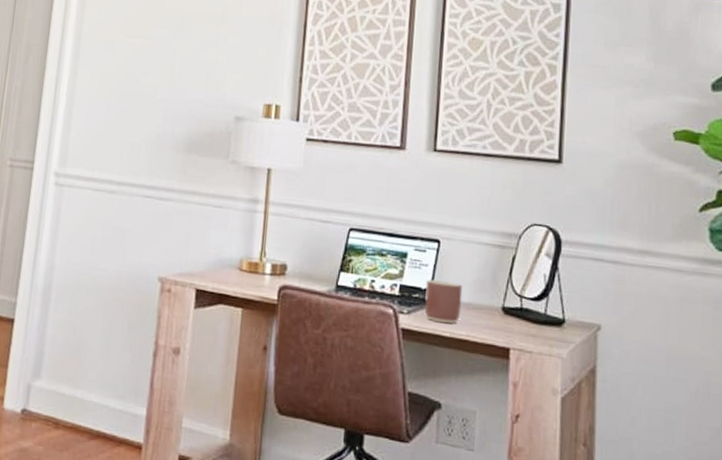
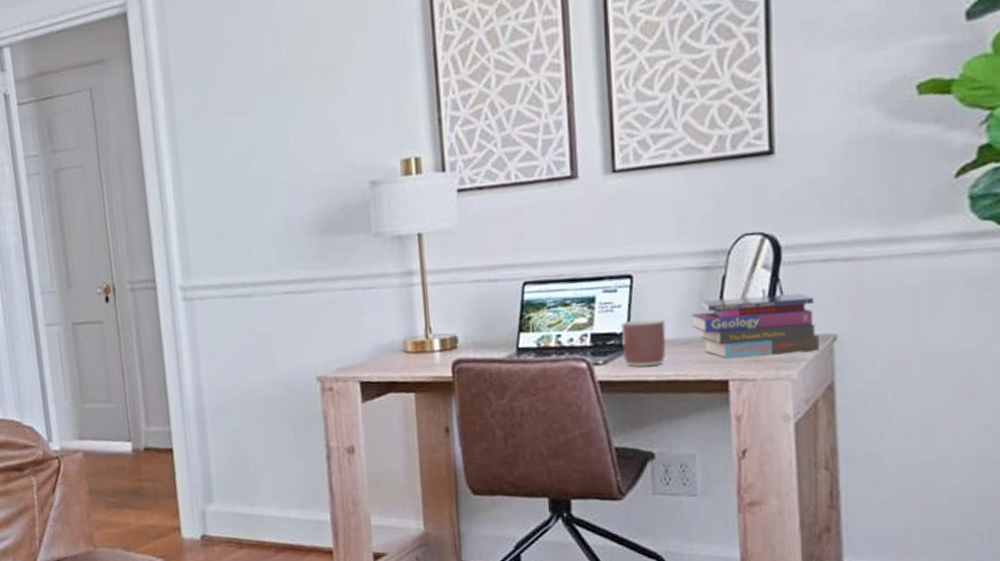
books: none [484,274,586,336] -> present [691,293,819,359]

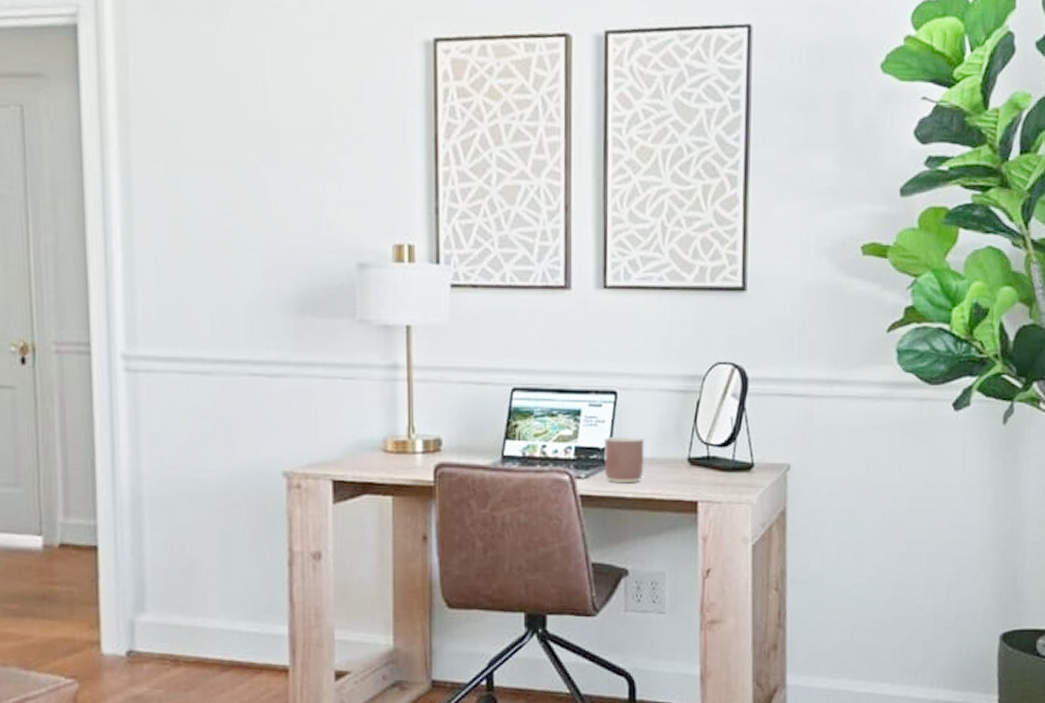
books: present [691,293,819,359] -> none [668,422,775,480]

